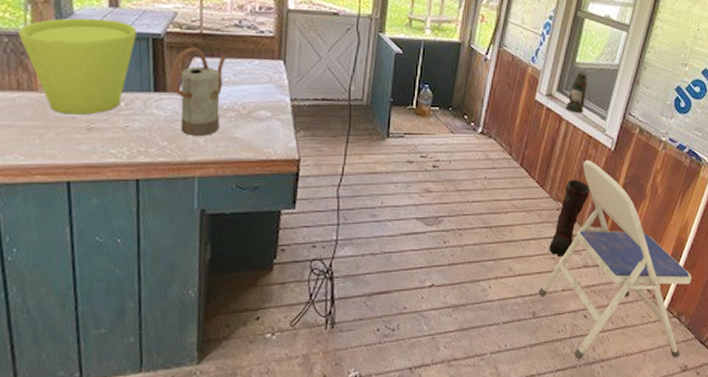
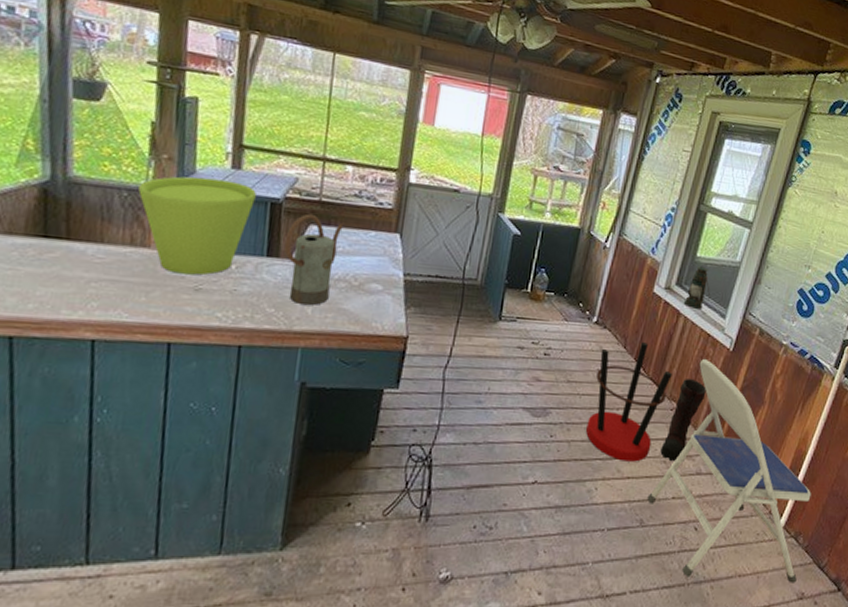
umbrella stand: none [478,148,557,260] -> present [586,342,672,462]

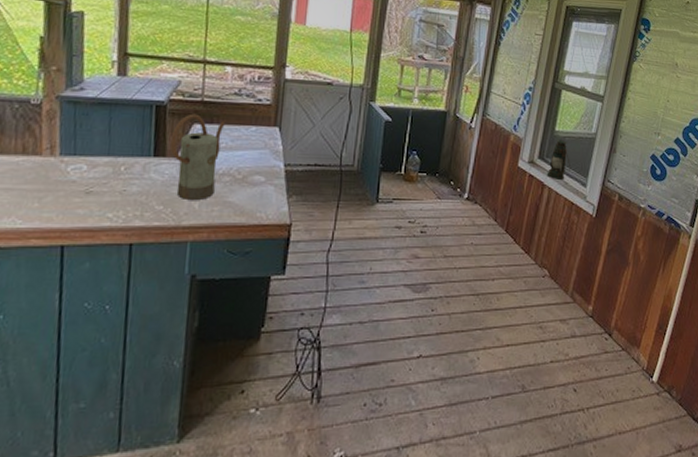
flower pot: present [138,176,256,276] -> none [29,85,142,179]
umbrella stand: present [586,342,672,462] -> none [465,214,541,330]
folding chair: present [647,358,811,583] -> none [527,225,680,439]
boot: present [660,379,706,462] -> none [536,246,574,327]

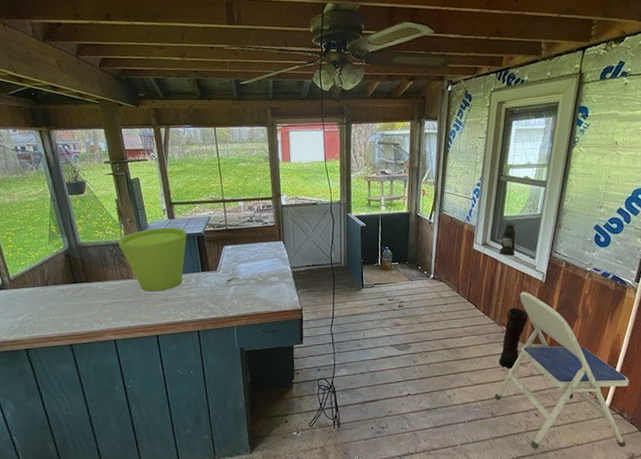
flower pot: none [29,85,142,179] -> present [118,227,187,292]
watering can: present [170,113,226,201] -> none [210,239,246,299]
folding chair: none [527,225,680,439] -> present [494,291,629,449]
boot: none [536,246,574,327] -> present [499,308,528,370]

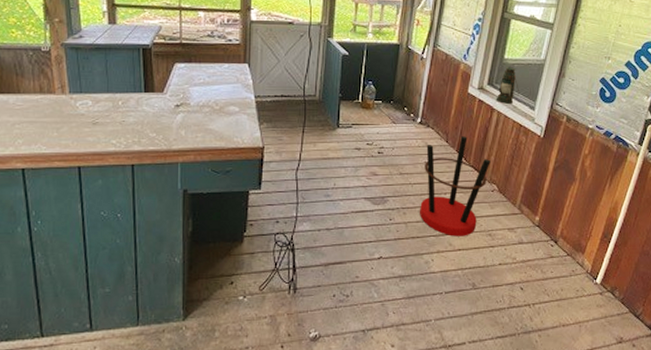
flower pot: present [118,227,187,292] -> none [40,34,130,112]
umbrella stand: none [439,287,499,373] -> present [420,136,491,236]
folding chair: present [494,291,629,449] -> none [477,145,624,330]
boot: present [499,308,528,370] -> none [485,164,522,235]

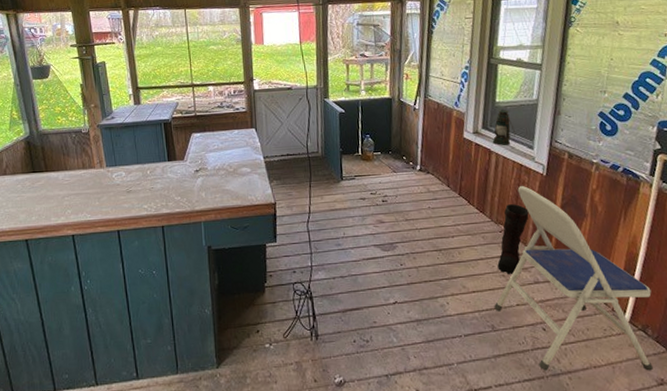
umbrella stand: present [420,136,491,236] -> none [428,180,495,279]
folding chair: none [477,145,624,330] -> present [494,185,653,371]
boot: none [485,164,522,235] -> present [497,204,529,275]

